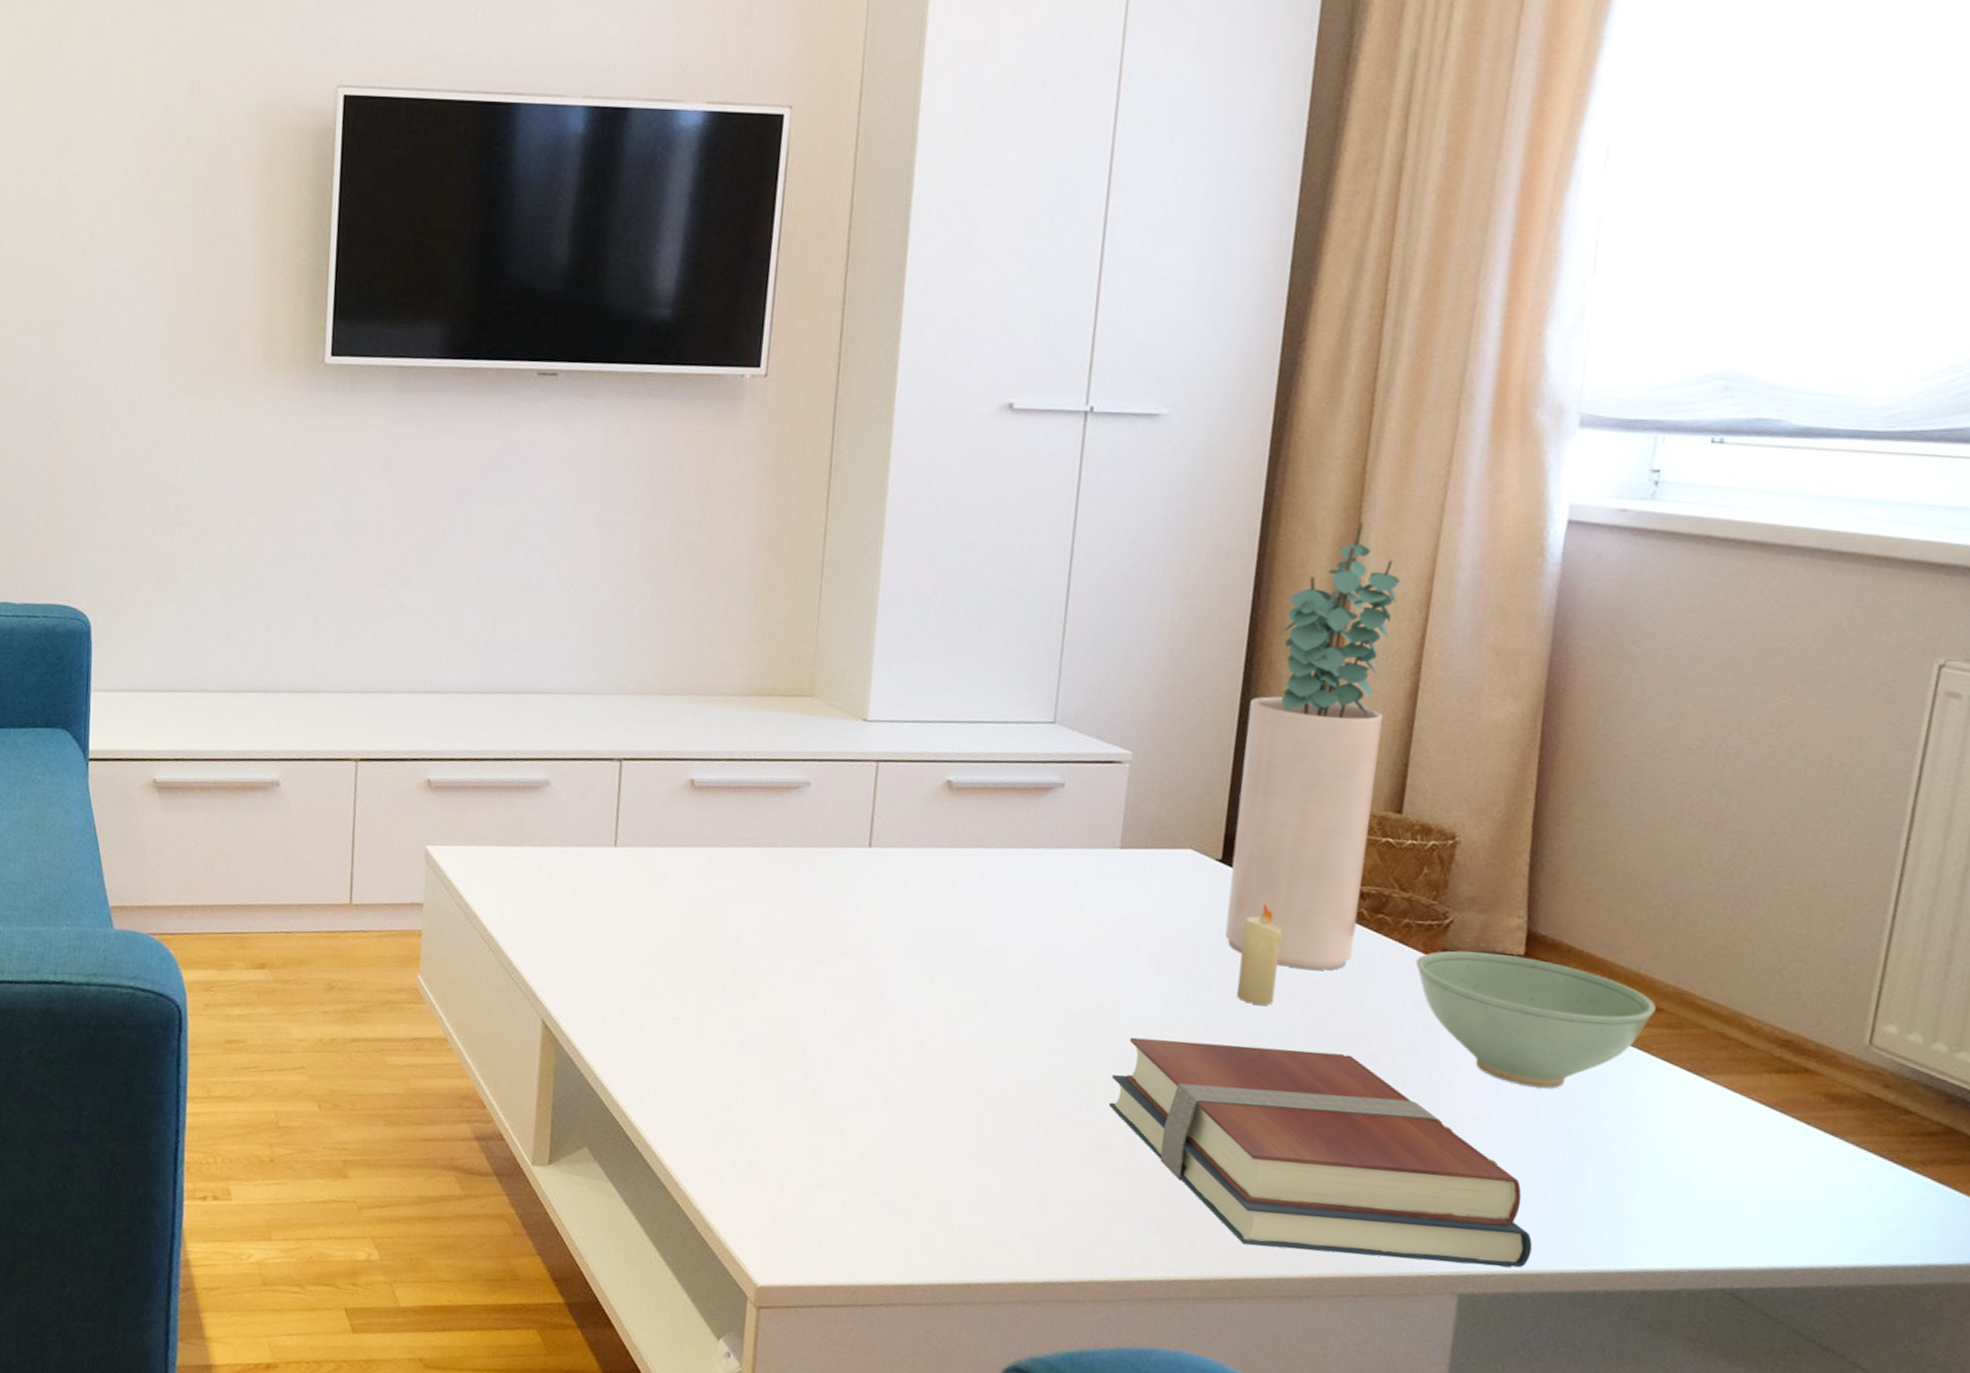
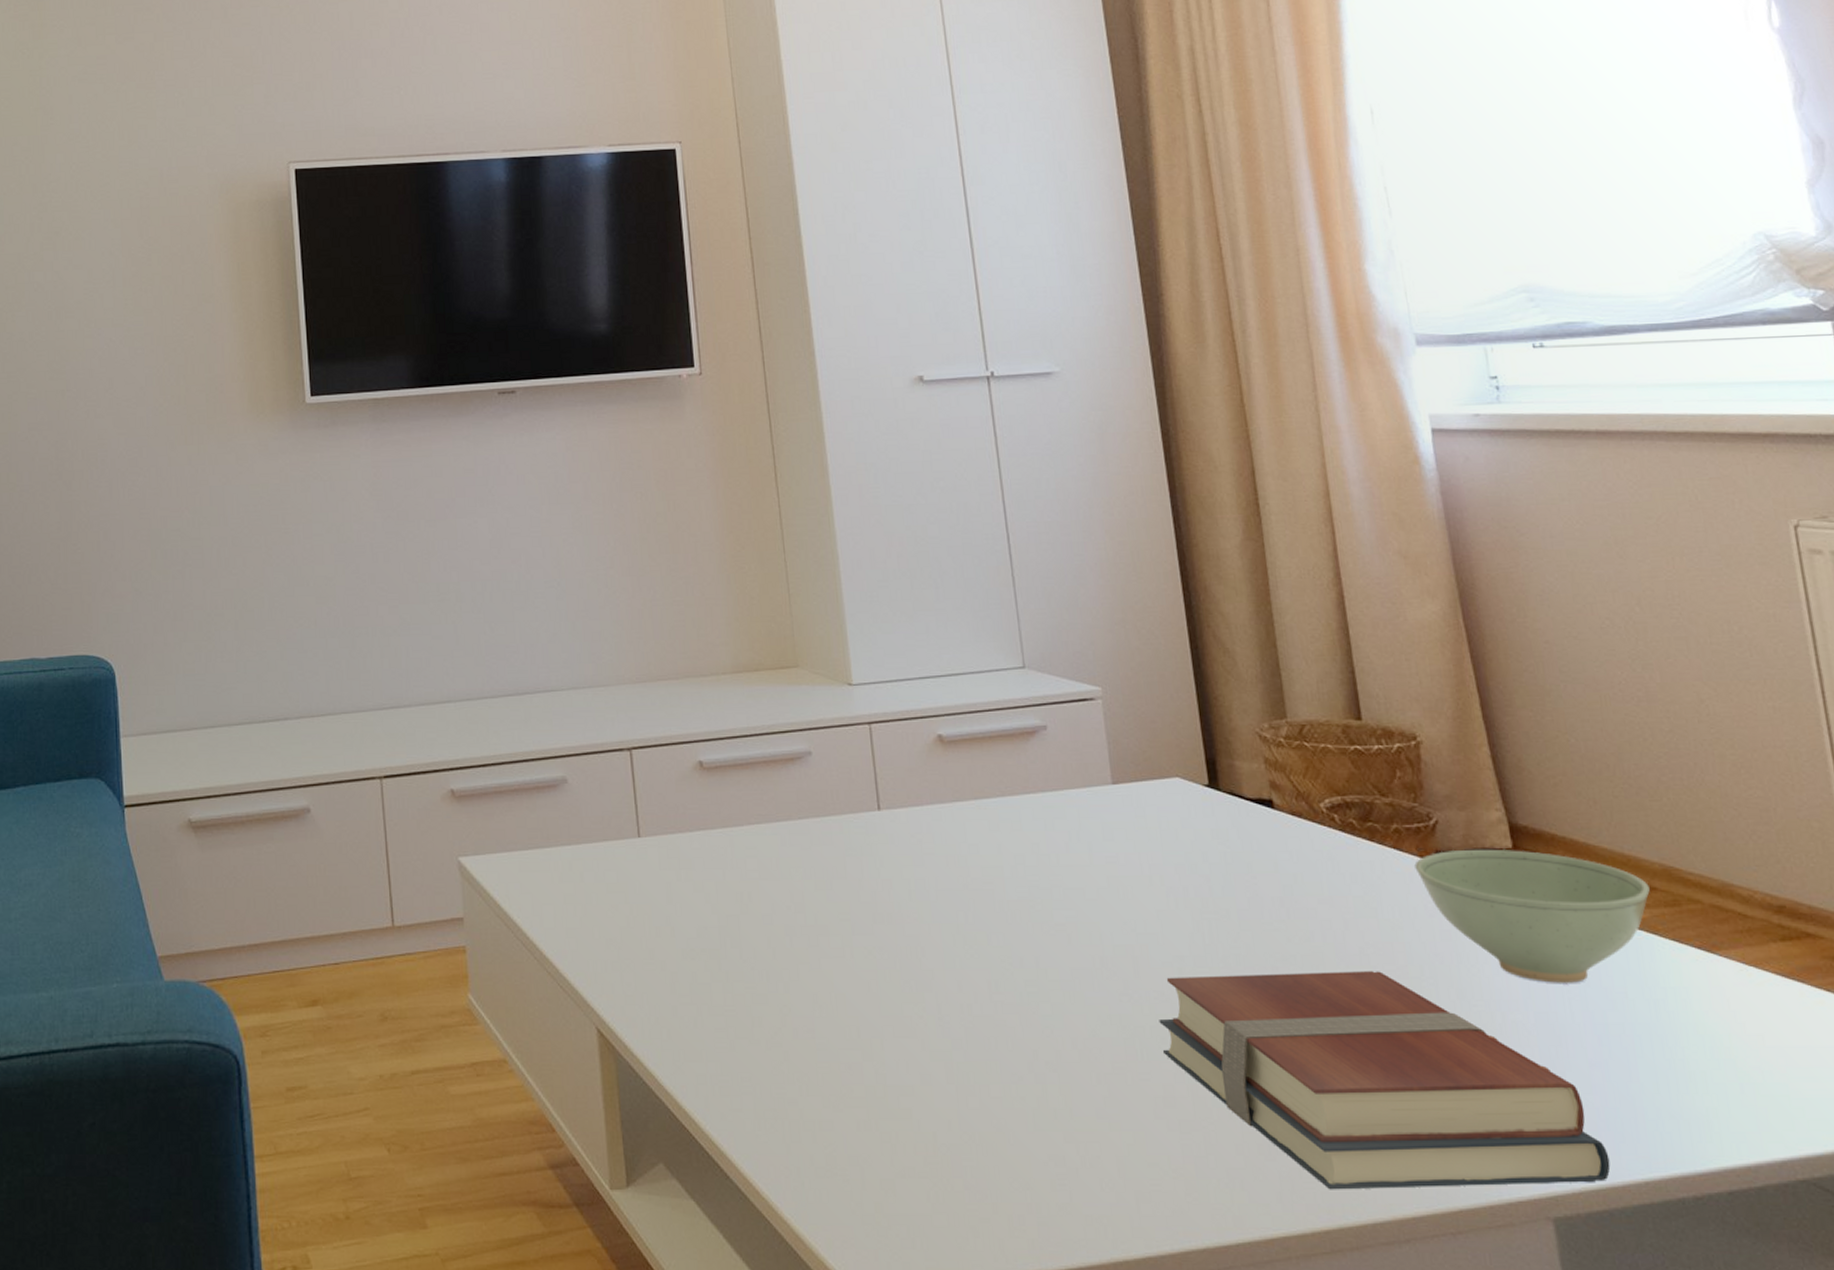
vase: present [1224,522,1400,971] -> none [1197,450,1354,886]
candle: present [1236,904,1283,1005] -> none [1244,825,1293,928]

